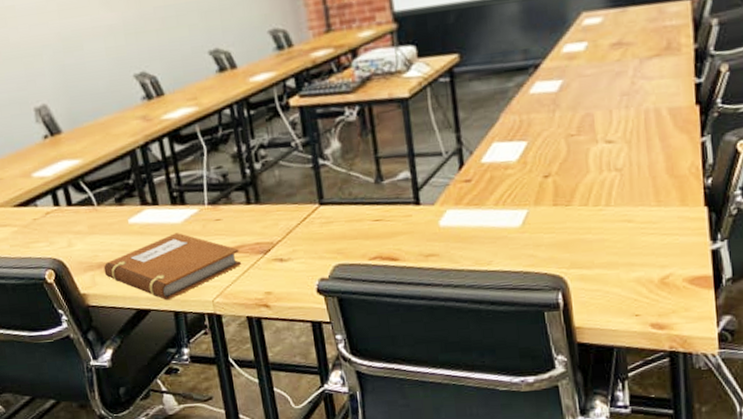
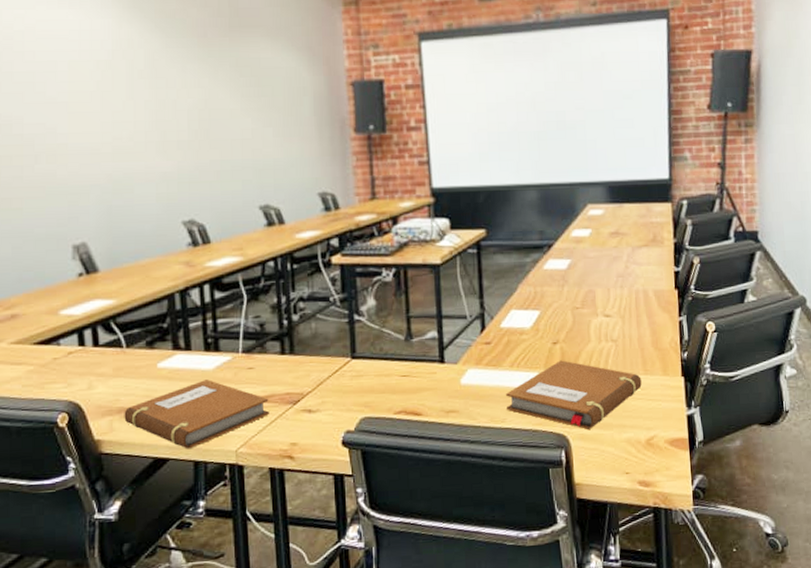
notebook: none [491,194,654,269] -> present [506,360,642,429]

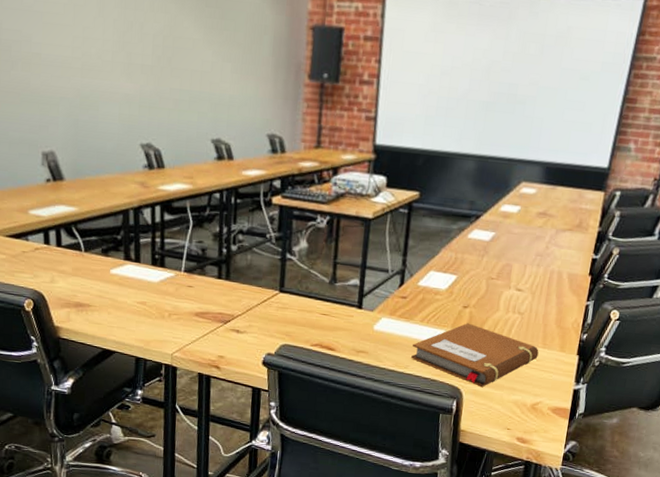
notebook: present [124,379,269,449] -> none [79,290,203,347]

